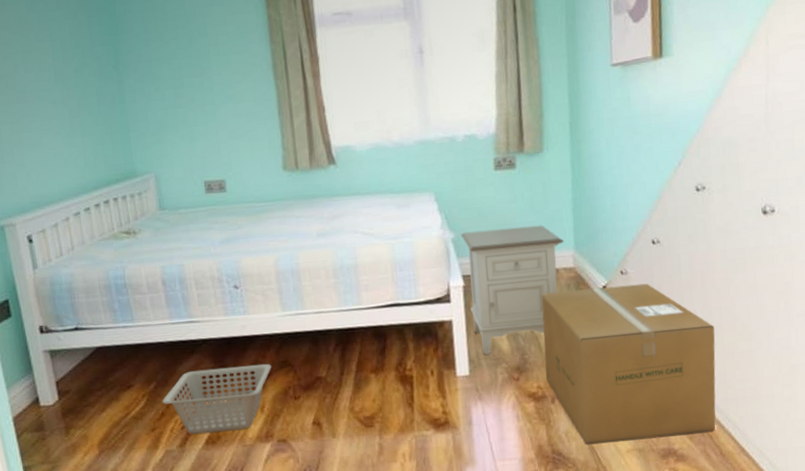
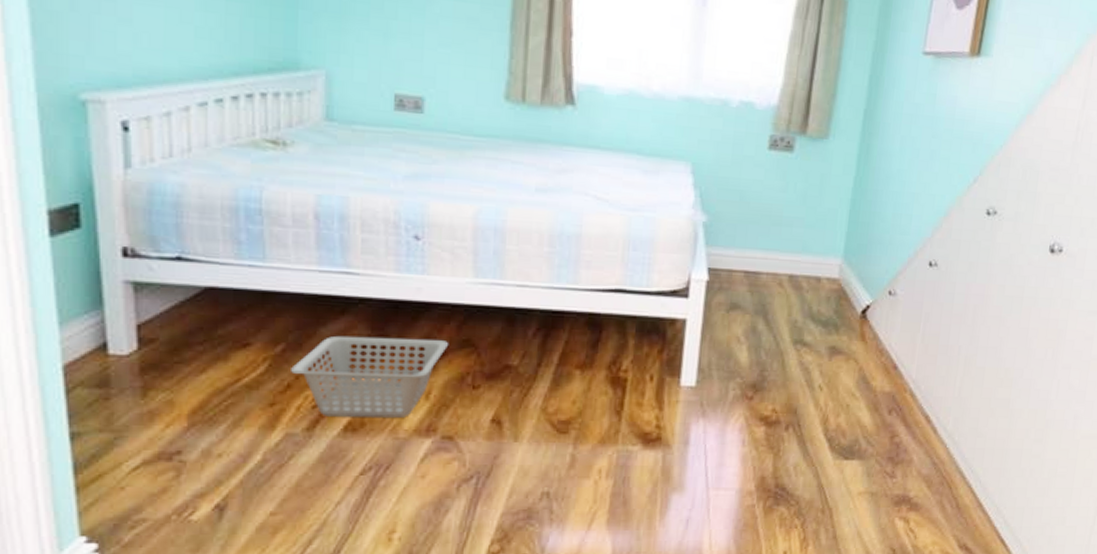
nightstand: present [460,225,565,354] -> none [710,217,834,365]
box: present [541,283,716,445] -> none [783,303,977,483]

